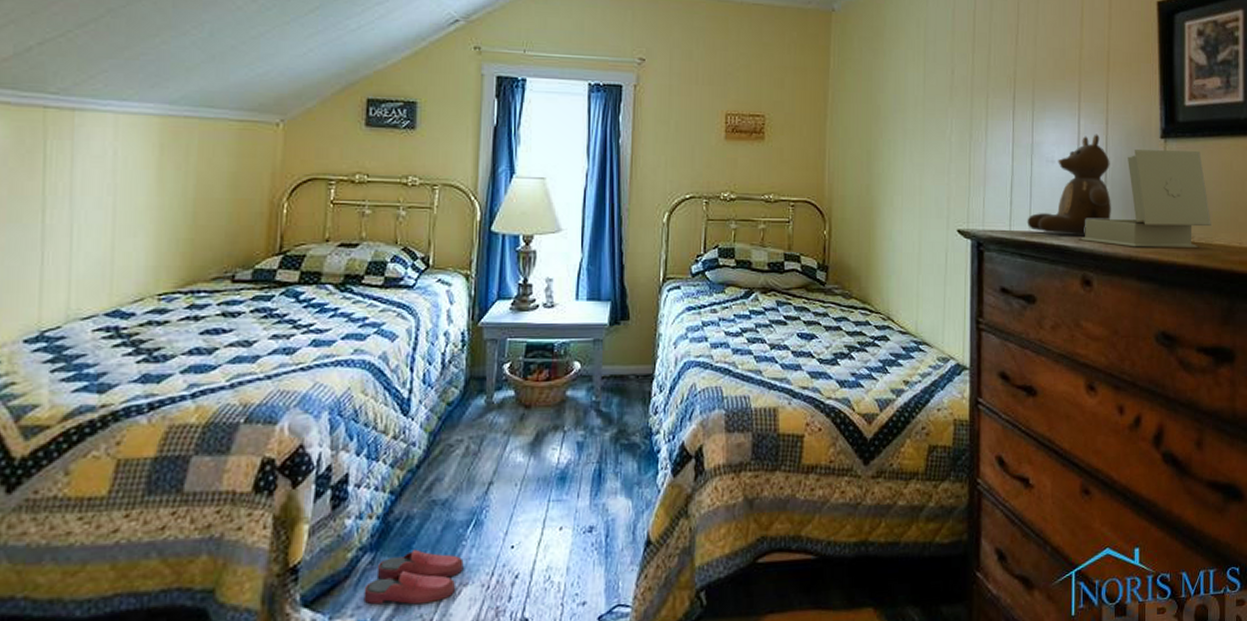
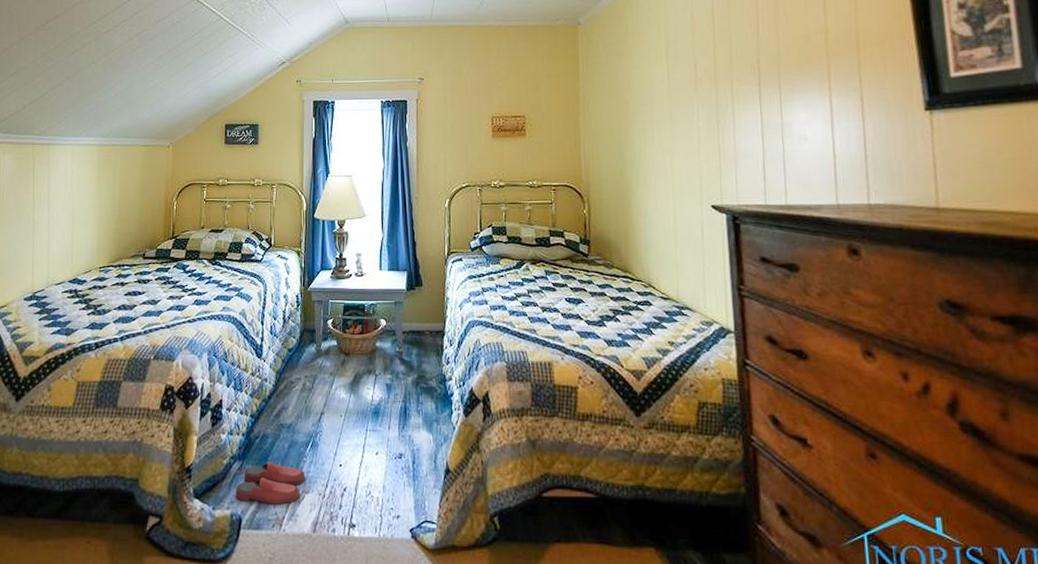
teddy bear: present [1027,134,1111,236] -> none [782,111,875,208]
decorative box: present [1079,150,1211,249] -> none [841,121,996,218]

